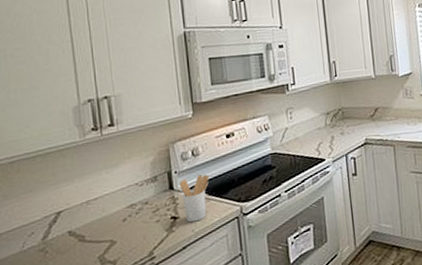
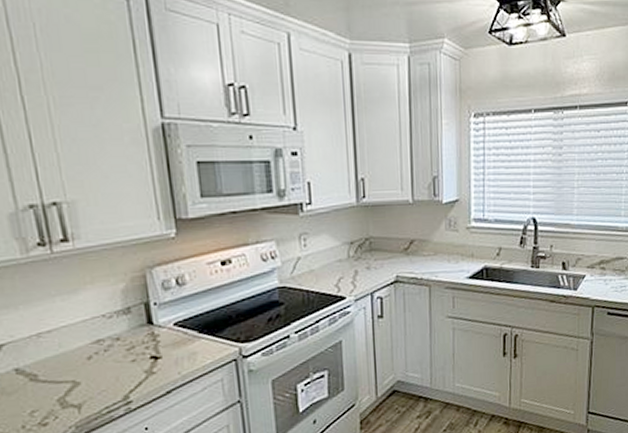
utensil holder: present [179,174,210,223] -> none [160,307,200,364]

